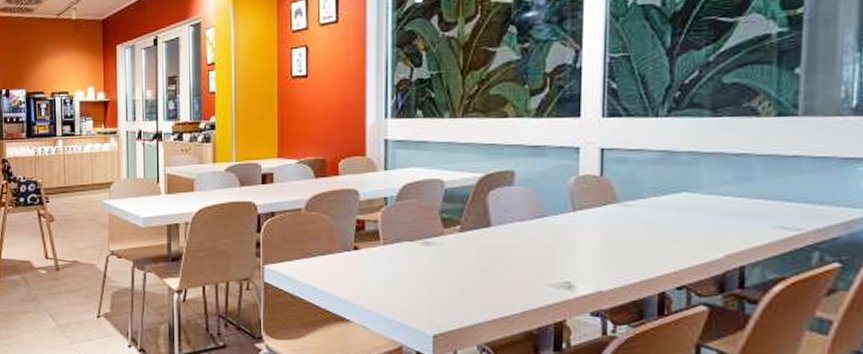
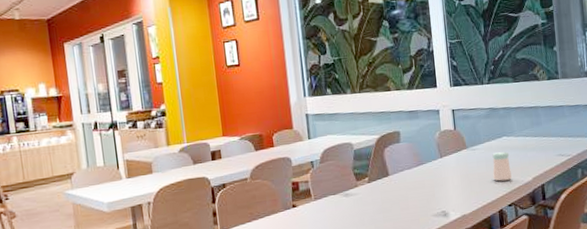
salt shaker: none [656,213,689,254] -> present [492,151,512,182]

